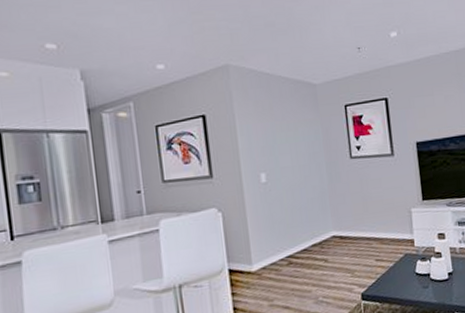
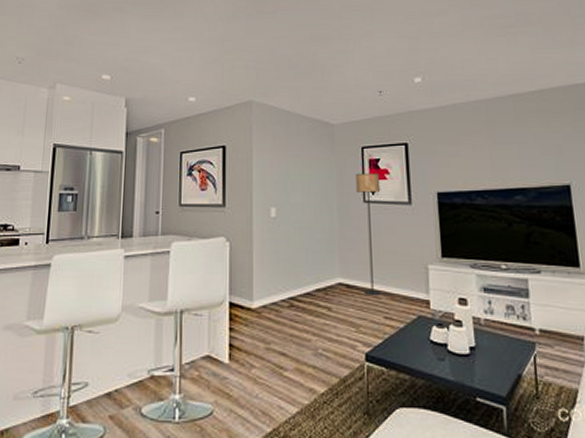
floor lamp: none [341,129,372,243] -> present [356,173,381,296]

